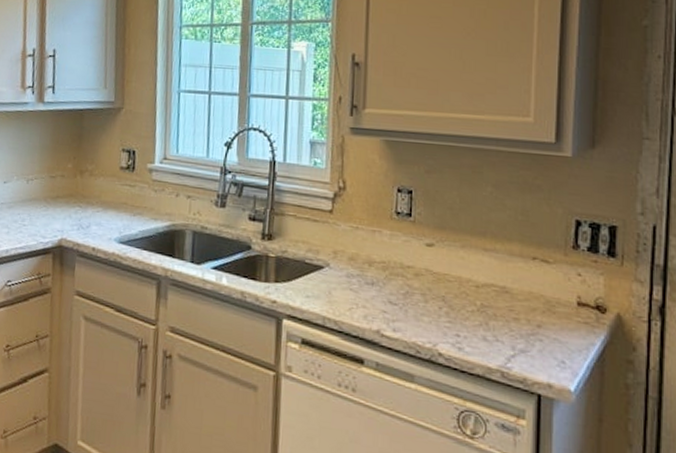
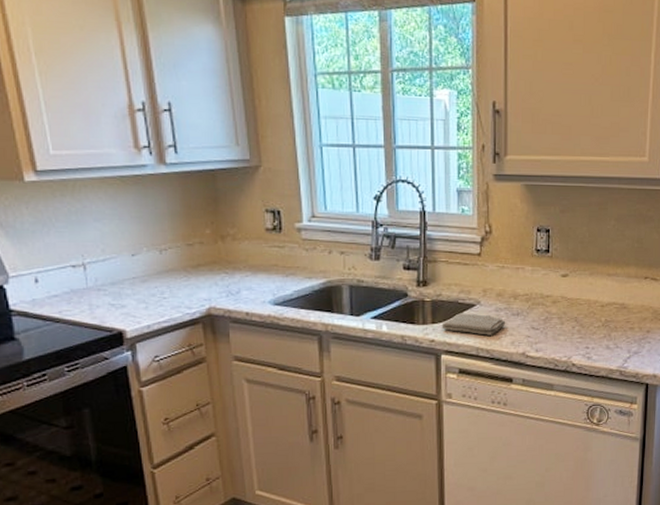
washcloth: none [285,274,357,305] -> present [442,313,505,336]

